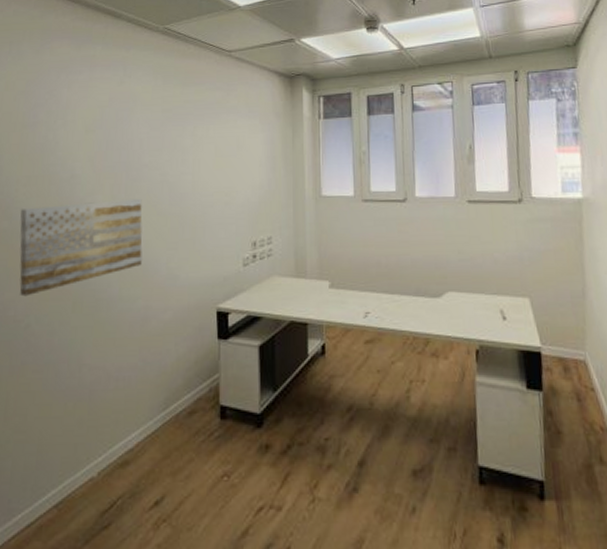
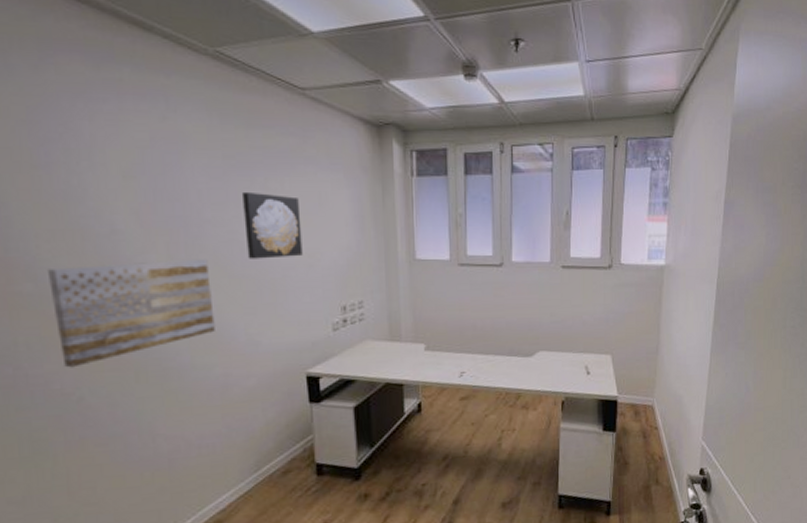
wall art: none [174,139,221,198] -> present [243,191,303,259]

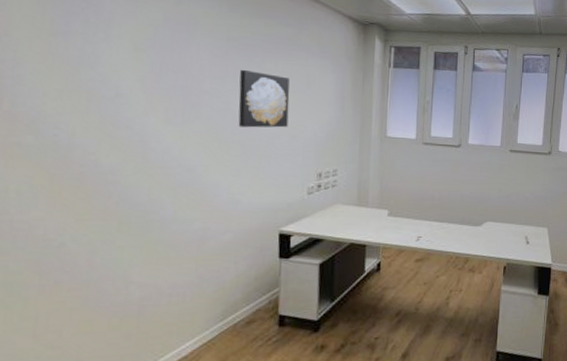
wall art: present [46,258,215,368] -> none [49,123,202,216]

